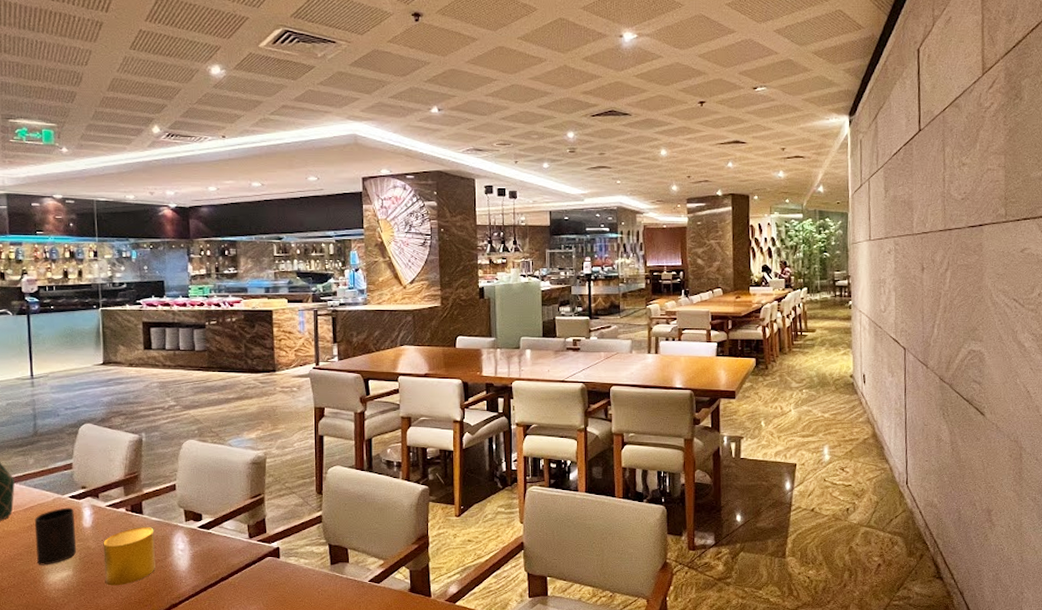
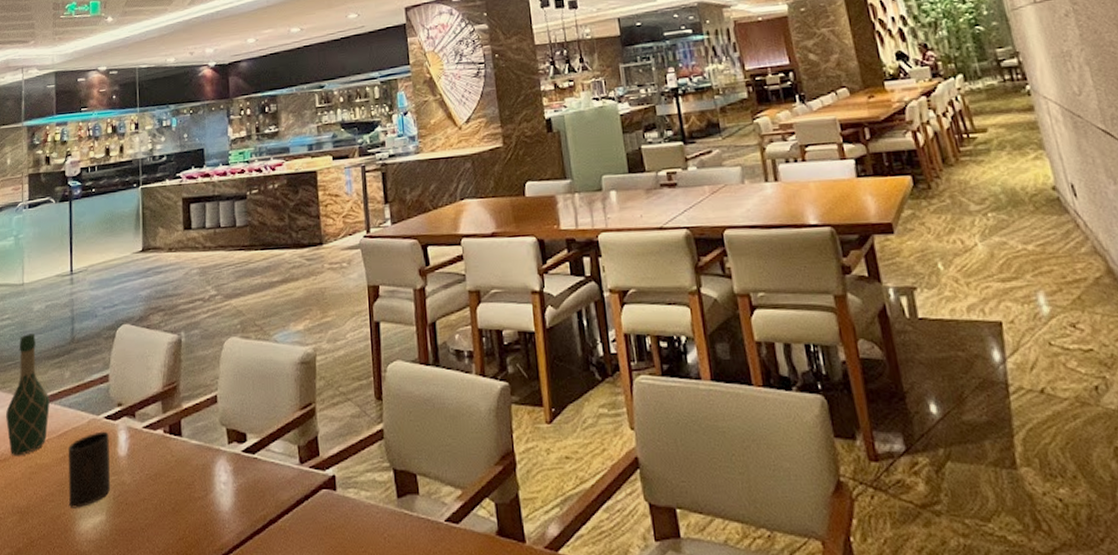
cup: present [103,527,156,586] -> none [139,453,195,534]

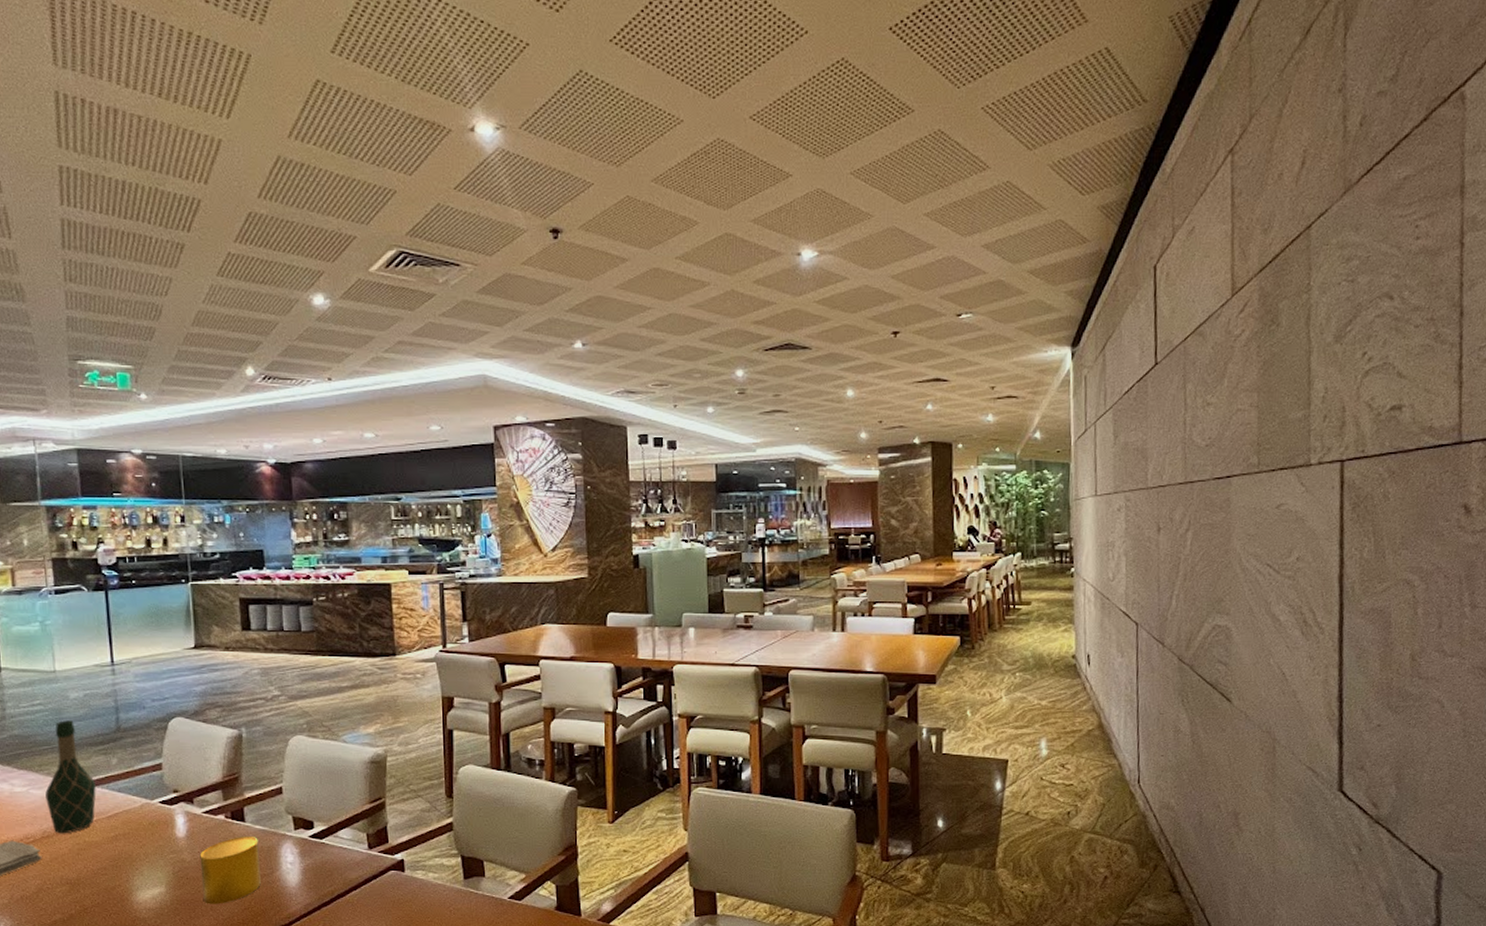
cup: present [68,431,111,508] -> none [119,814,170,881]
cup: none [139,453,195,534] -> present [199,837,261,904]

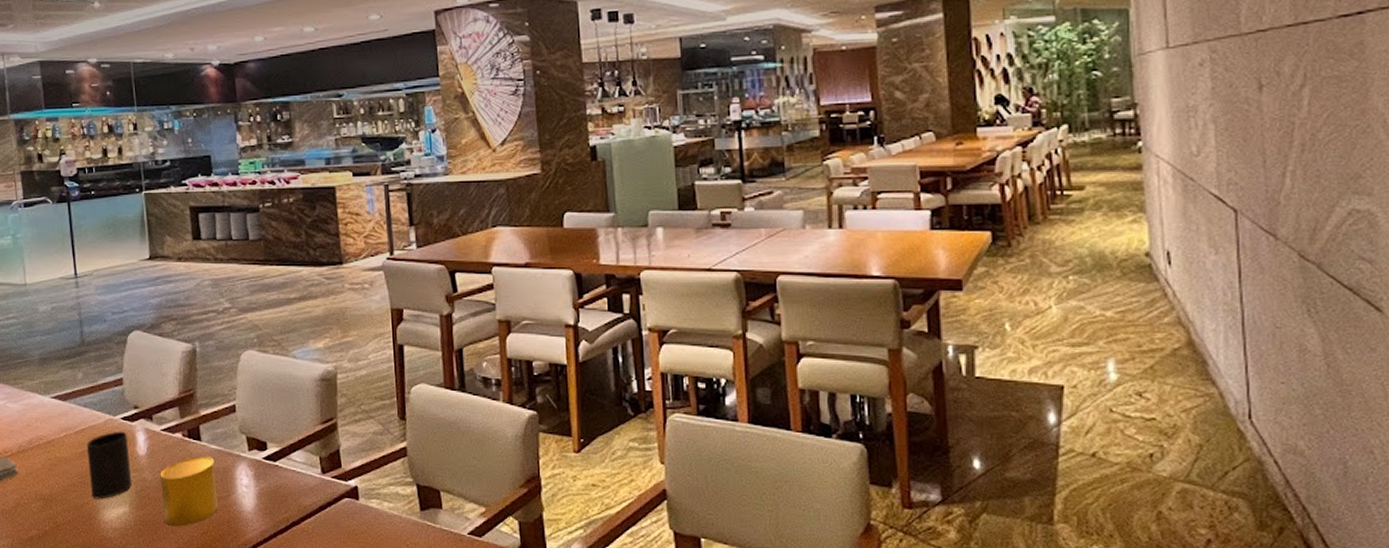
wine bottle: present [45,720,96,834] -> none [20,334,65,449]
cup: none [119,814,170,881] -> present [86,431,133,500]

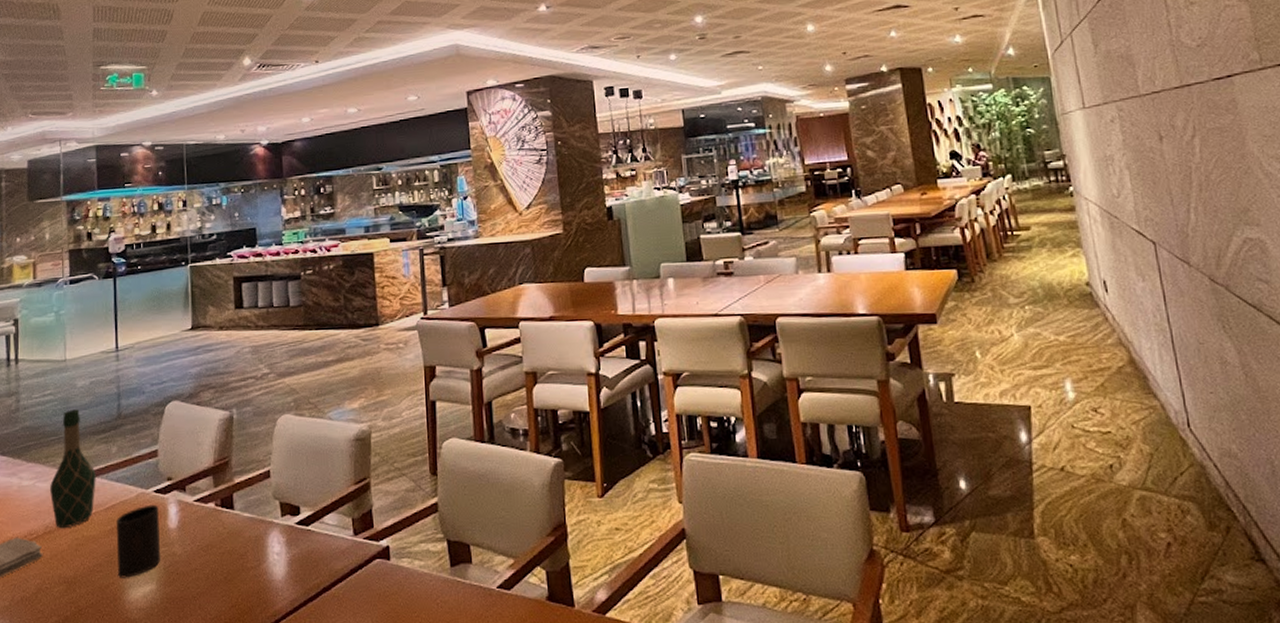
wine bottle: none [20,334,65,449] -> present [50,409,96,529]
cup: present [160,456,218,527] -> none [190,525,248,602]

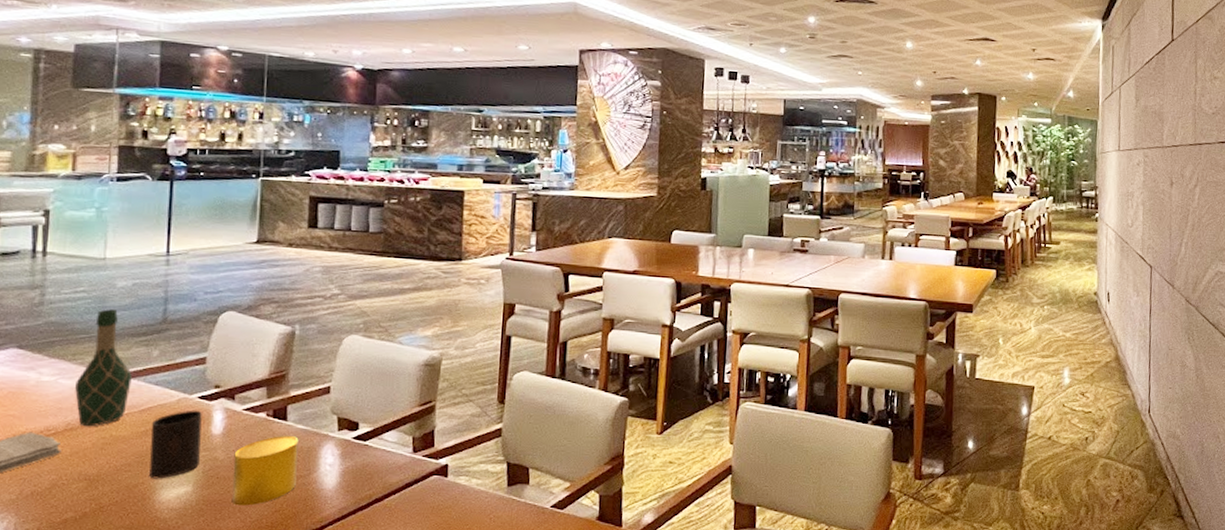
cup: none [190,525,248,602] -> present [232,436,299,506]

